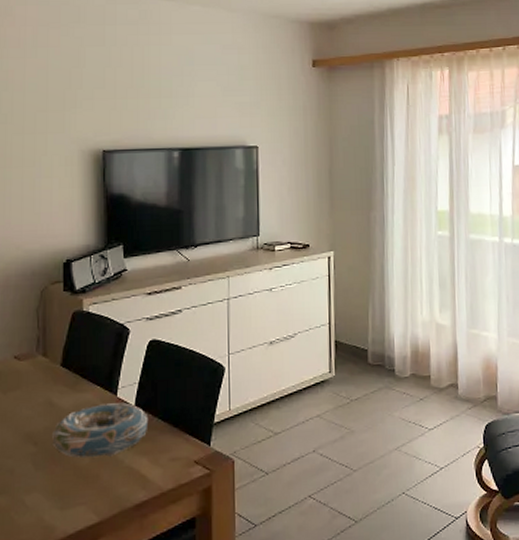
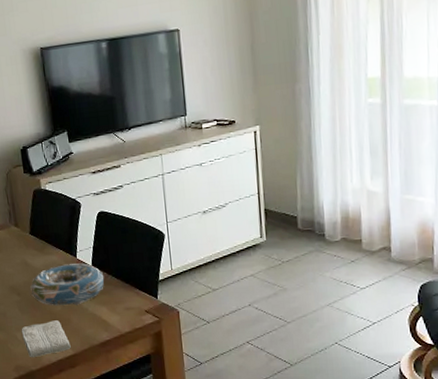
washcloth: none [32,477,96,529] -> present [21,320,71,357]

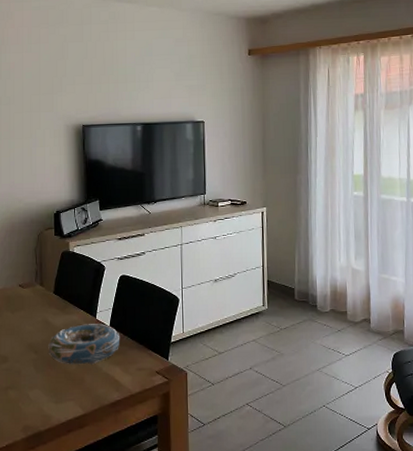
washcloth: present [21,320,71,357] -> none [34,379,82,417]

